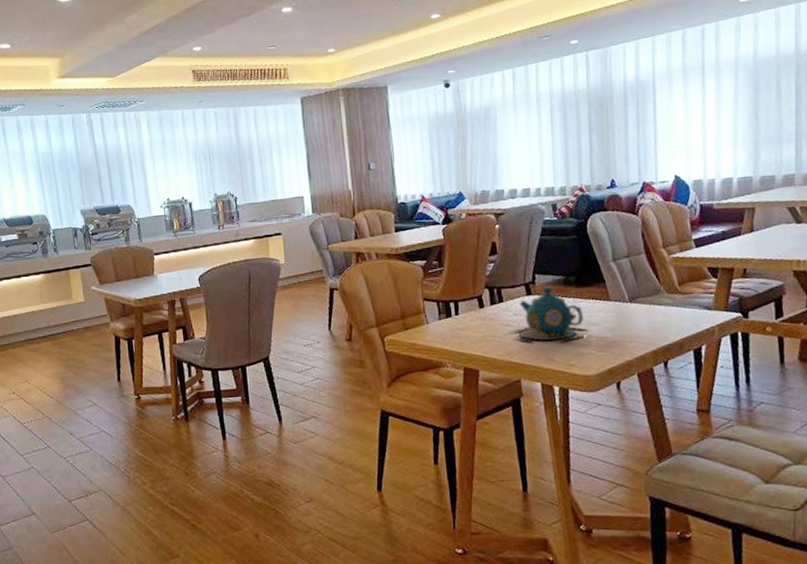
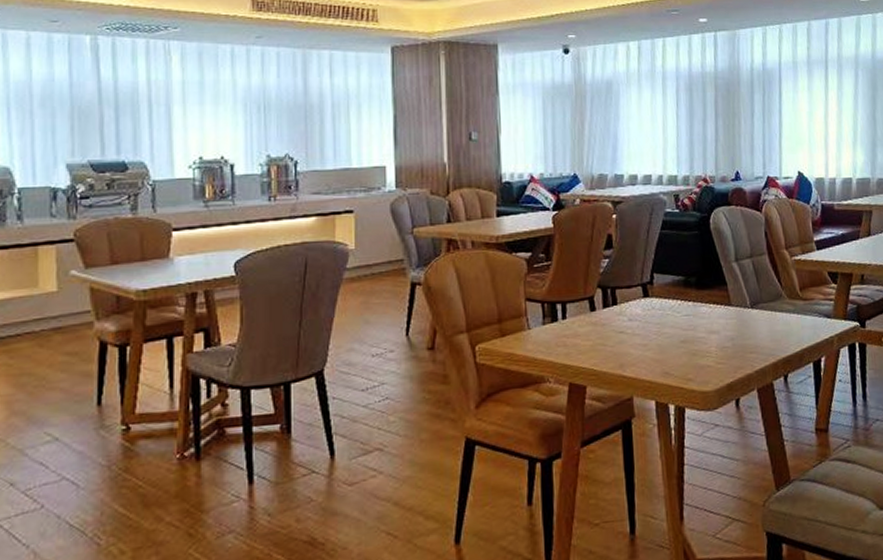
teapot: present [509,286,586,343] -> none [623,287,705,354]

